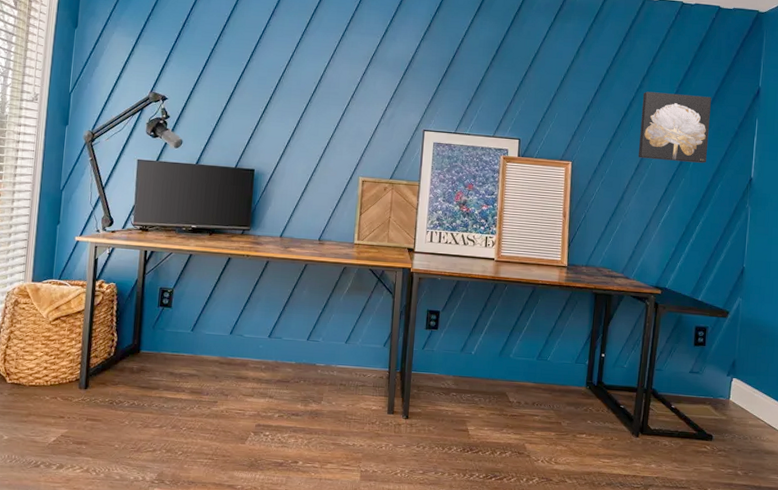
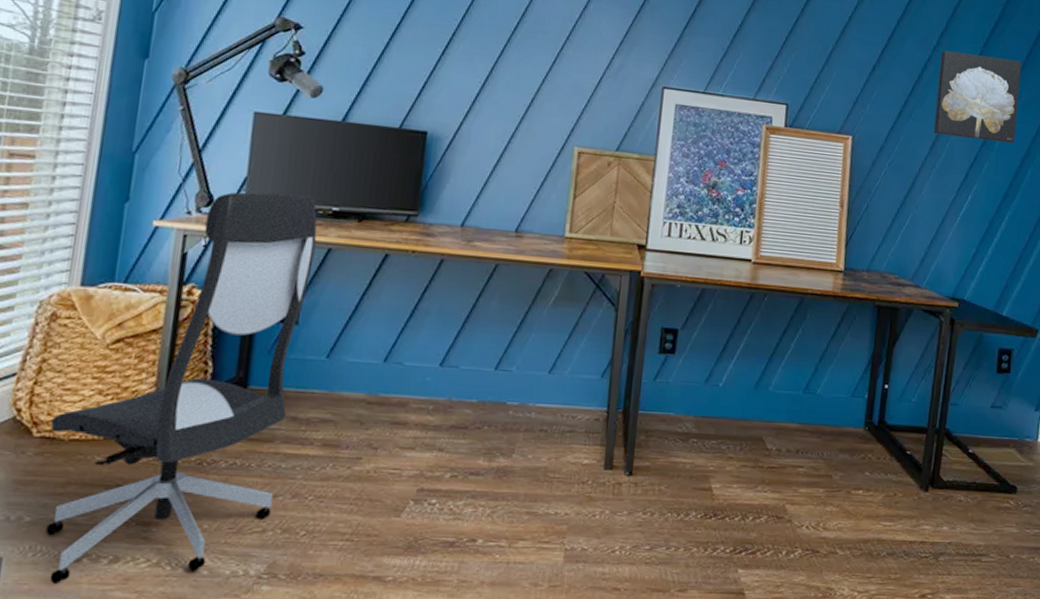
office chair: none [17,216,182,482] -> present [45,192,317,585]

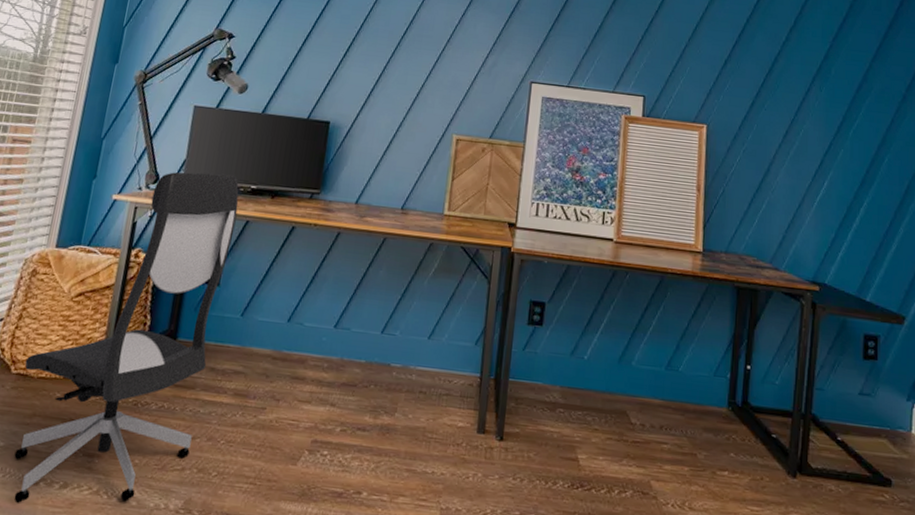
wall art: present [933,50,1021,144] -> none [786,45,872,132]

